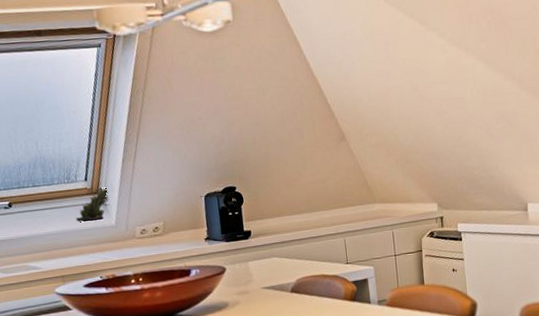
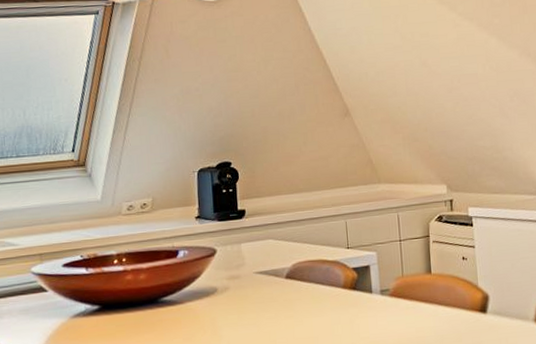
succulent plant: present [76,187,109,222] -> none [60,160,96,196]

